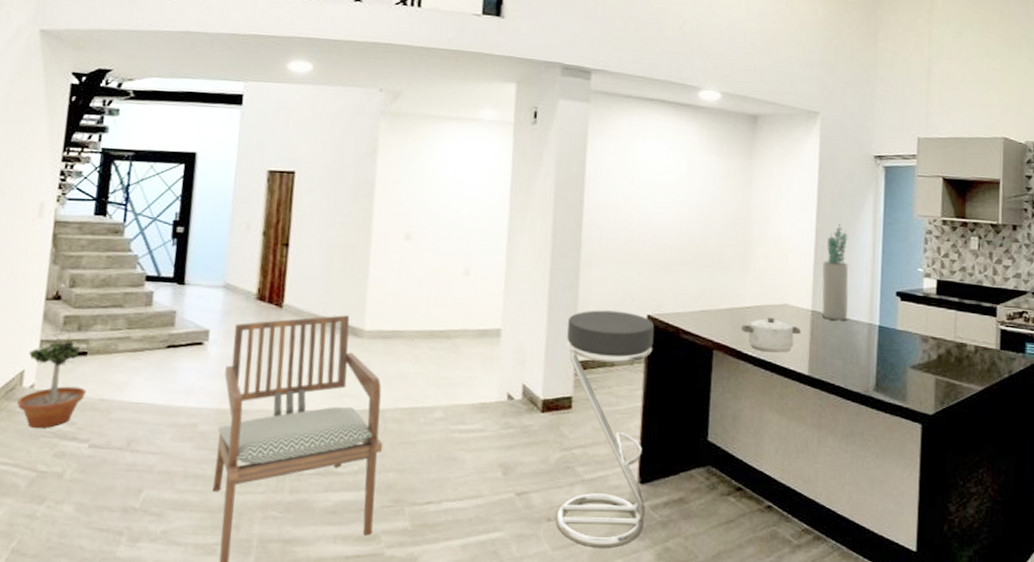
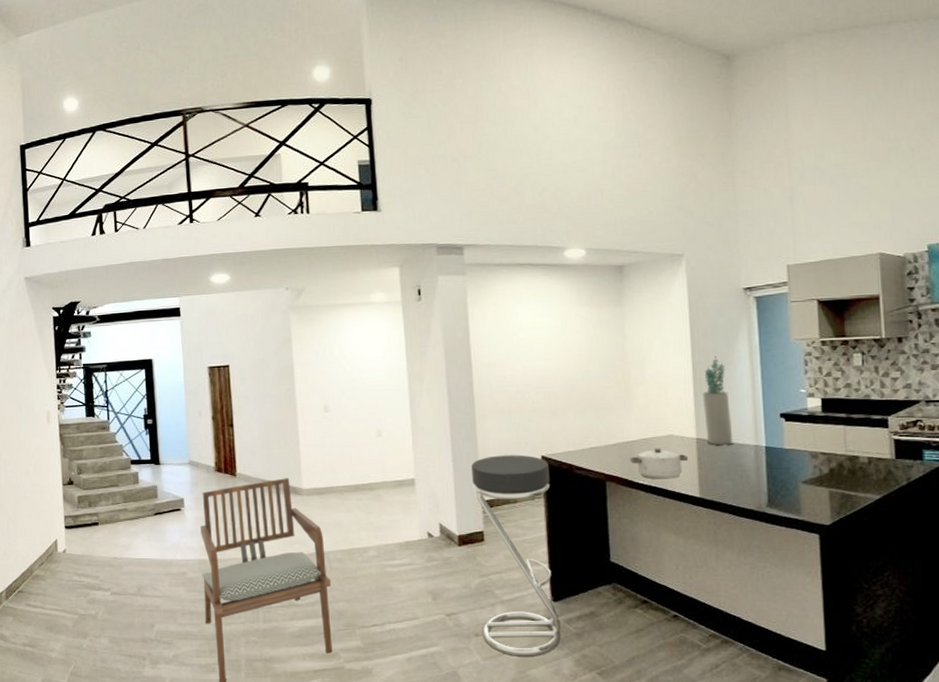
potted tree: present [17,329,86,428] -> none [56,506,102,582]

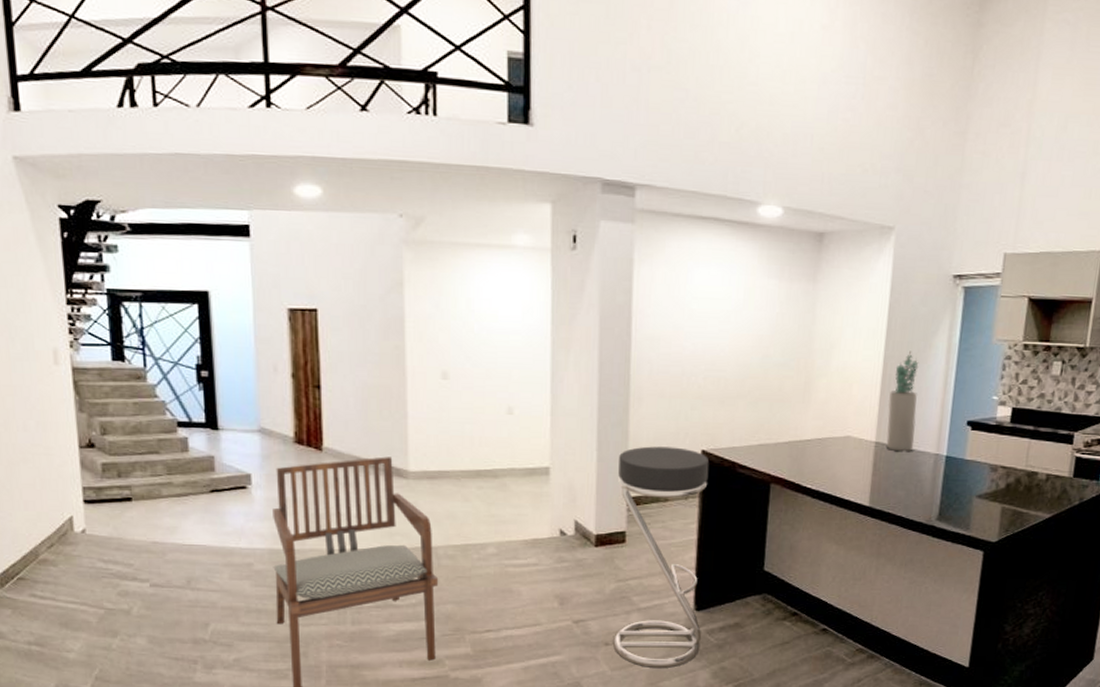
cooking pot: present [630,448,689,479] -> none [800,450,864,485]

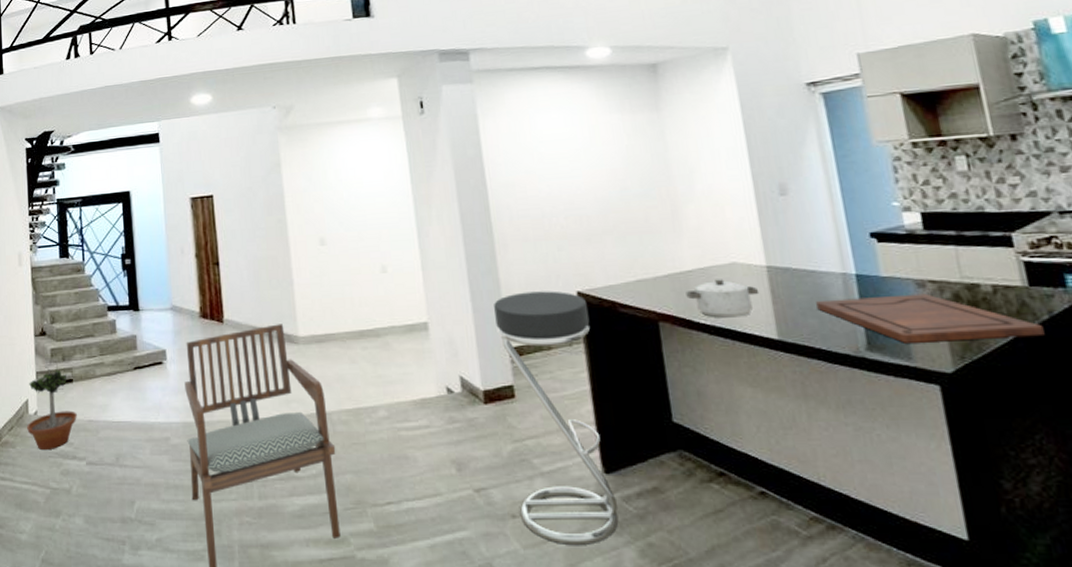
potted tree: none [72,476,138,570] -> present [27,360,77,450]
cooking pot: none [800,450,864,485] -> present [685,279,760,318]
vase: present [886,351,919,452] -> none [767,165,814,275]
cutting board: none [907,475,1073,518] -> present [816,293,1045,343]

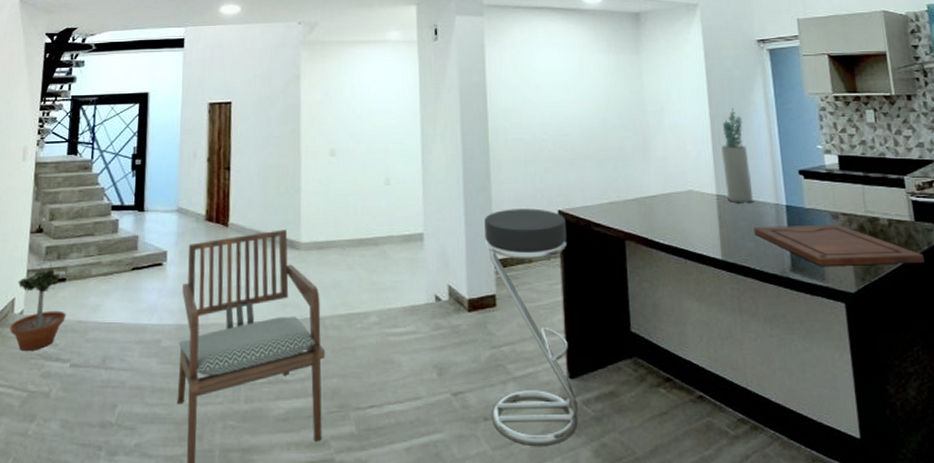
cooking pot: present [685,279,760,318] -> none [649,204,710,239]
vase: none [767,165,814,275] -> present [720,108,754,204]

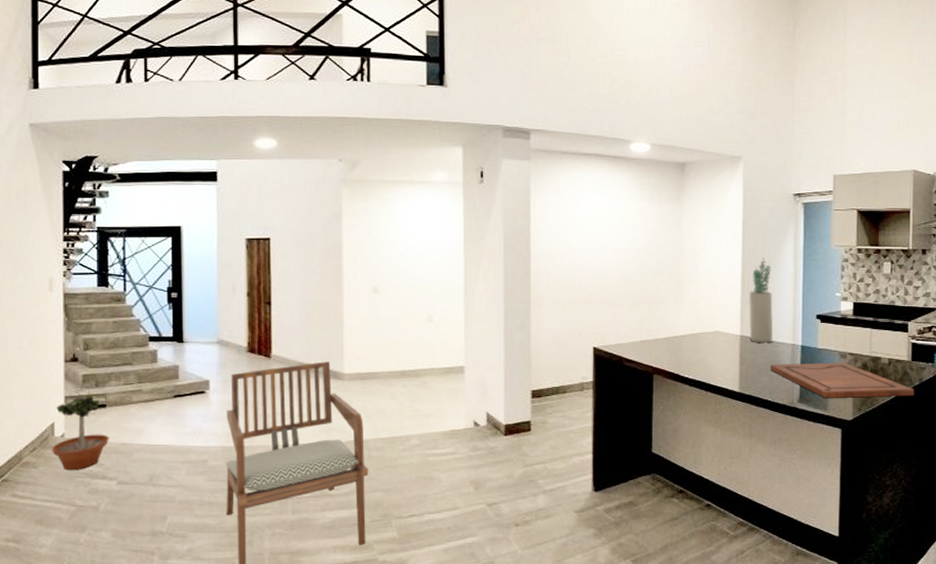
bar stool: present [485,208,578,446] -> none [523,345,600,546]

